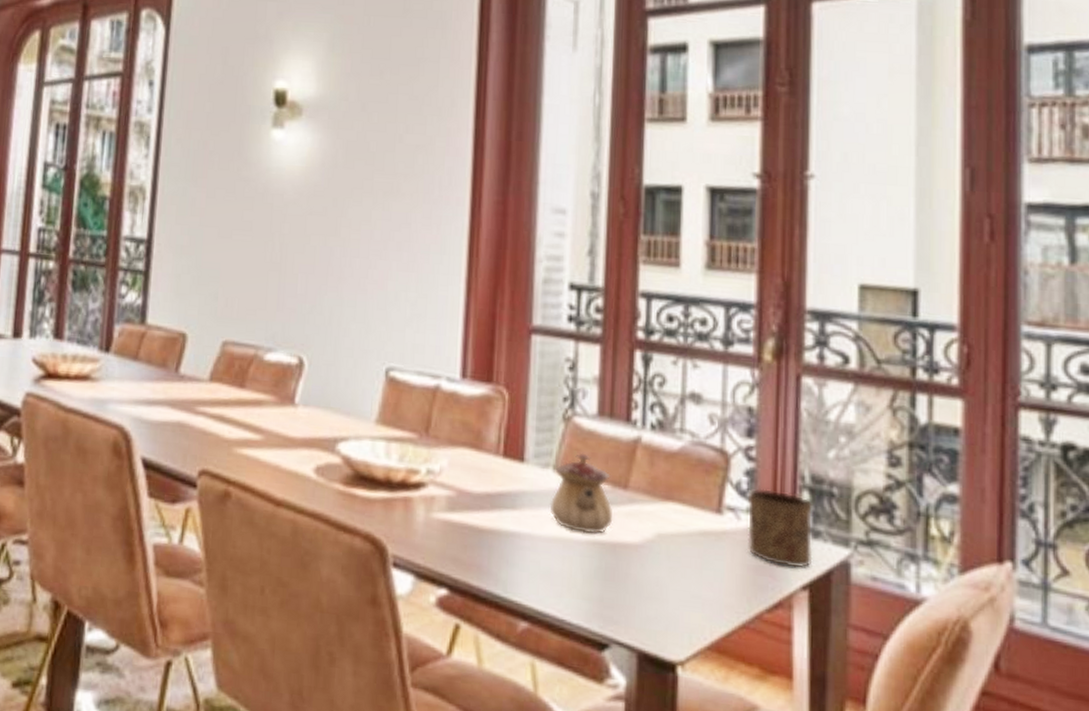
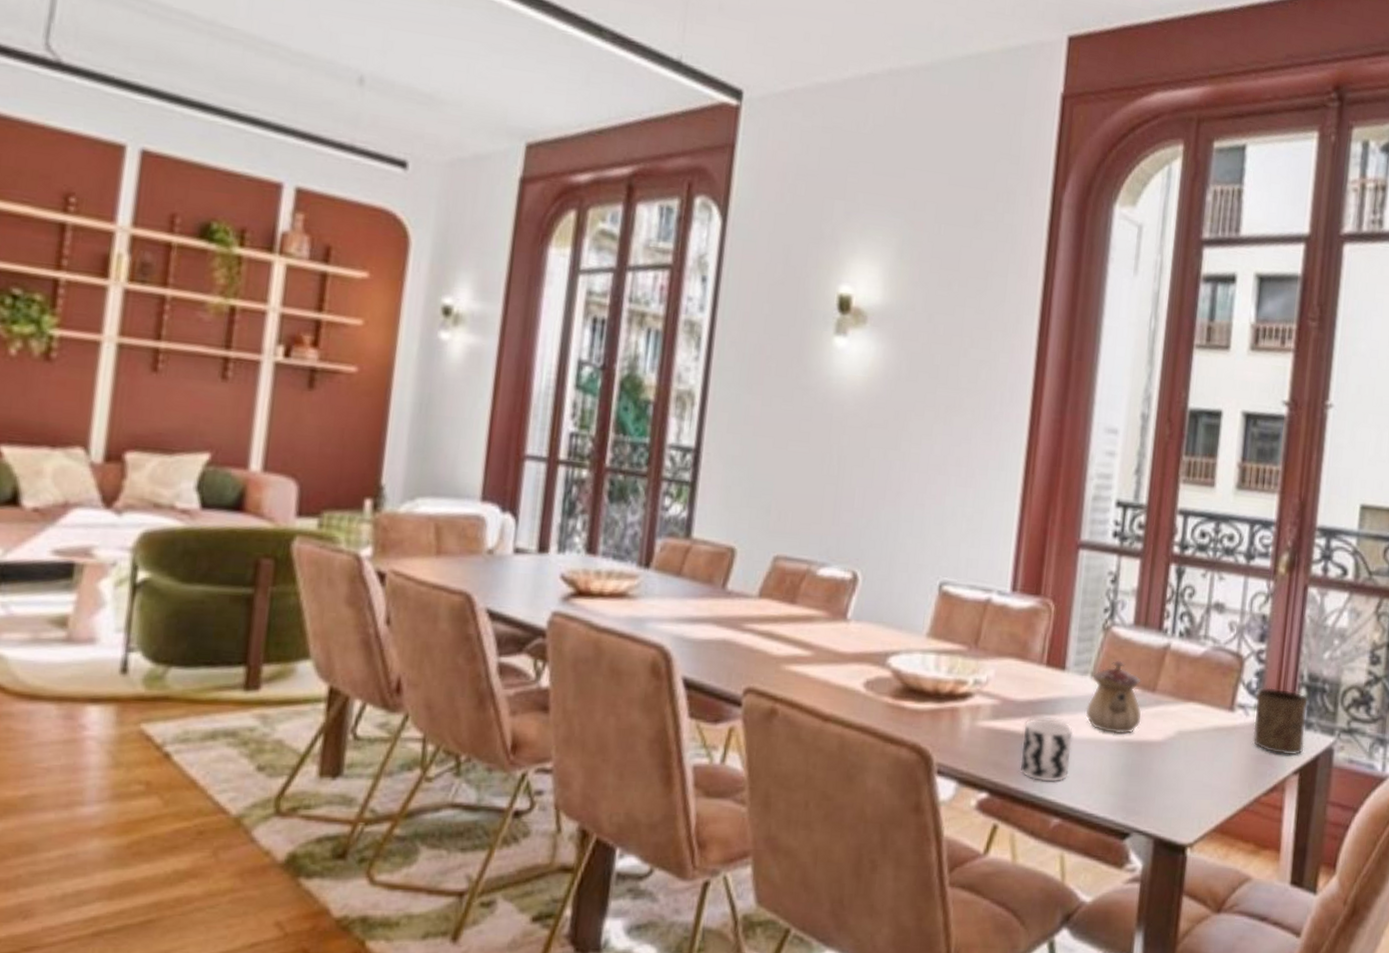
cup: none [481,512,537,583] -> present [1020,718,1073,782]

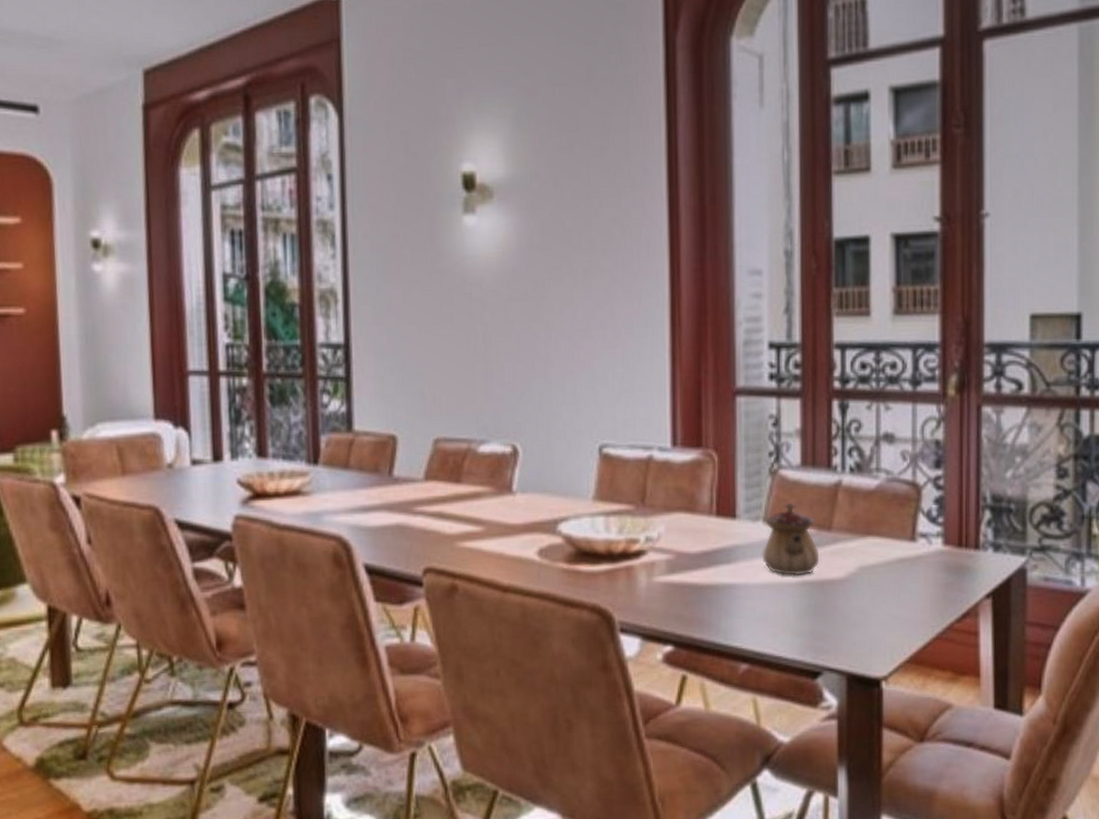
cup: present [1020,718,1073,782] -> none [701,568,752,629]
cup: present [1252,687,1309,756] -> none [937,513,995,580]

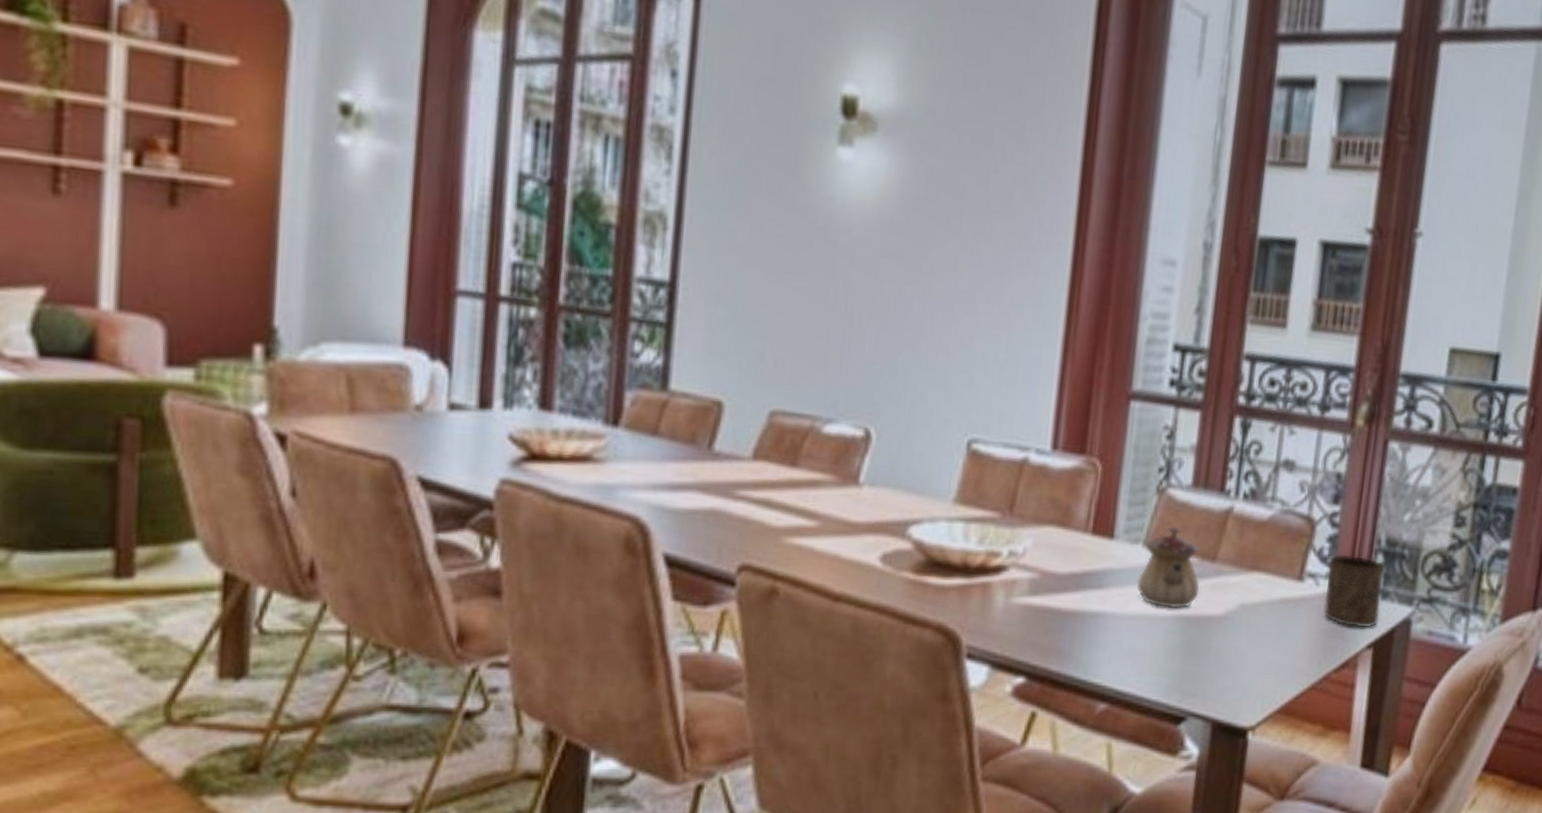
cup: none [937,513,995,580] -> present [1323,554,1386,628]

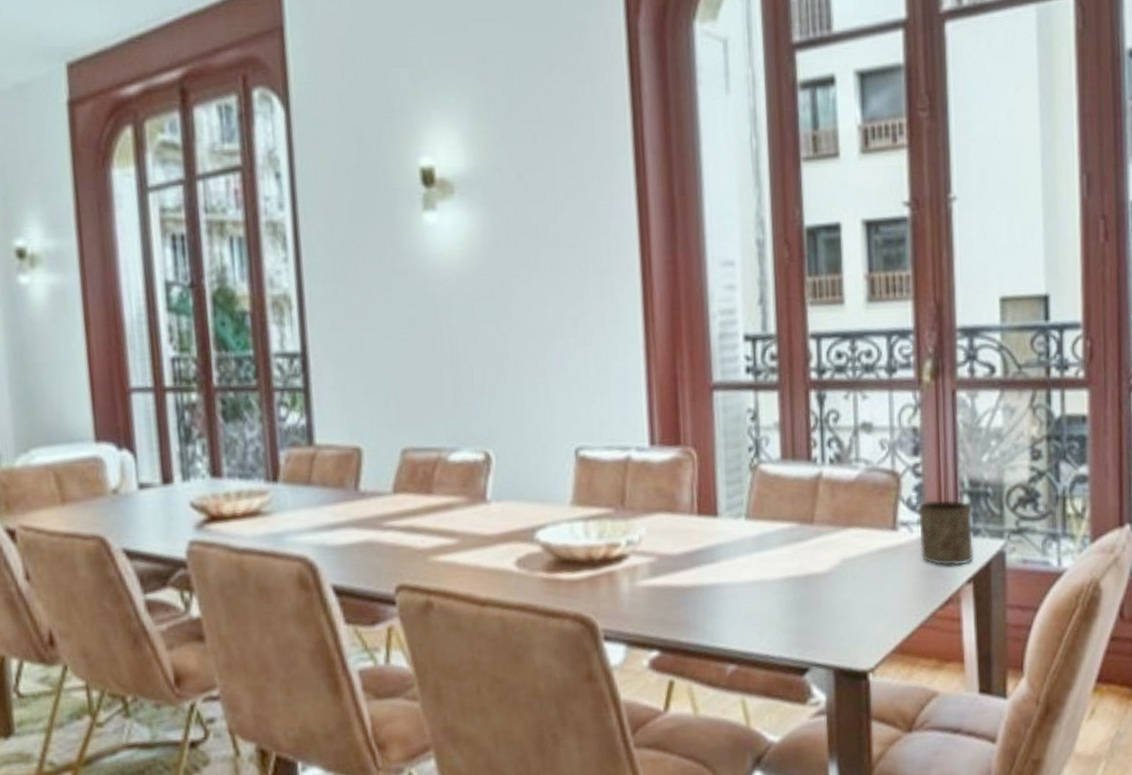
teapot: present [1137,526,1200,609] -> none [745,497,803,572]

